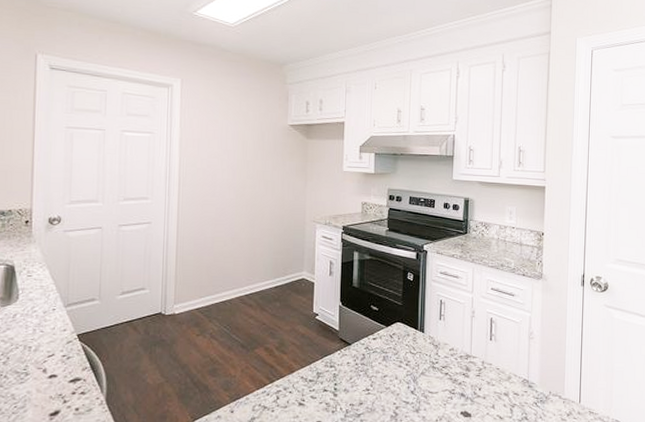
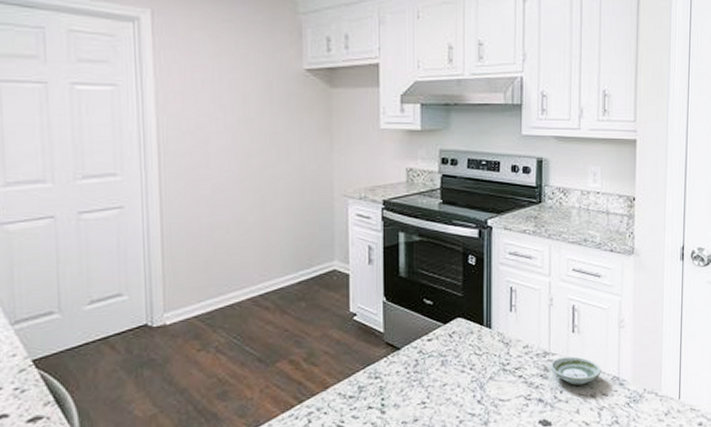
saucer: none [471,360,514,384] -> present [550,356,601,385]

